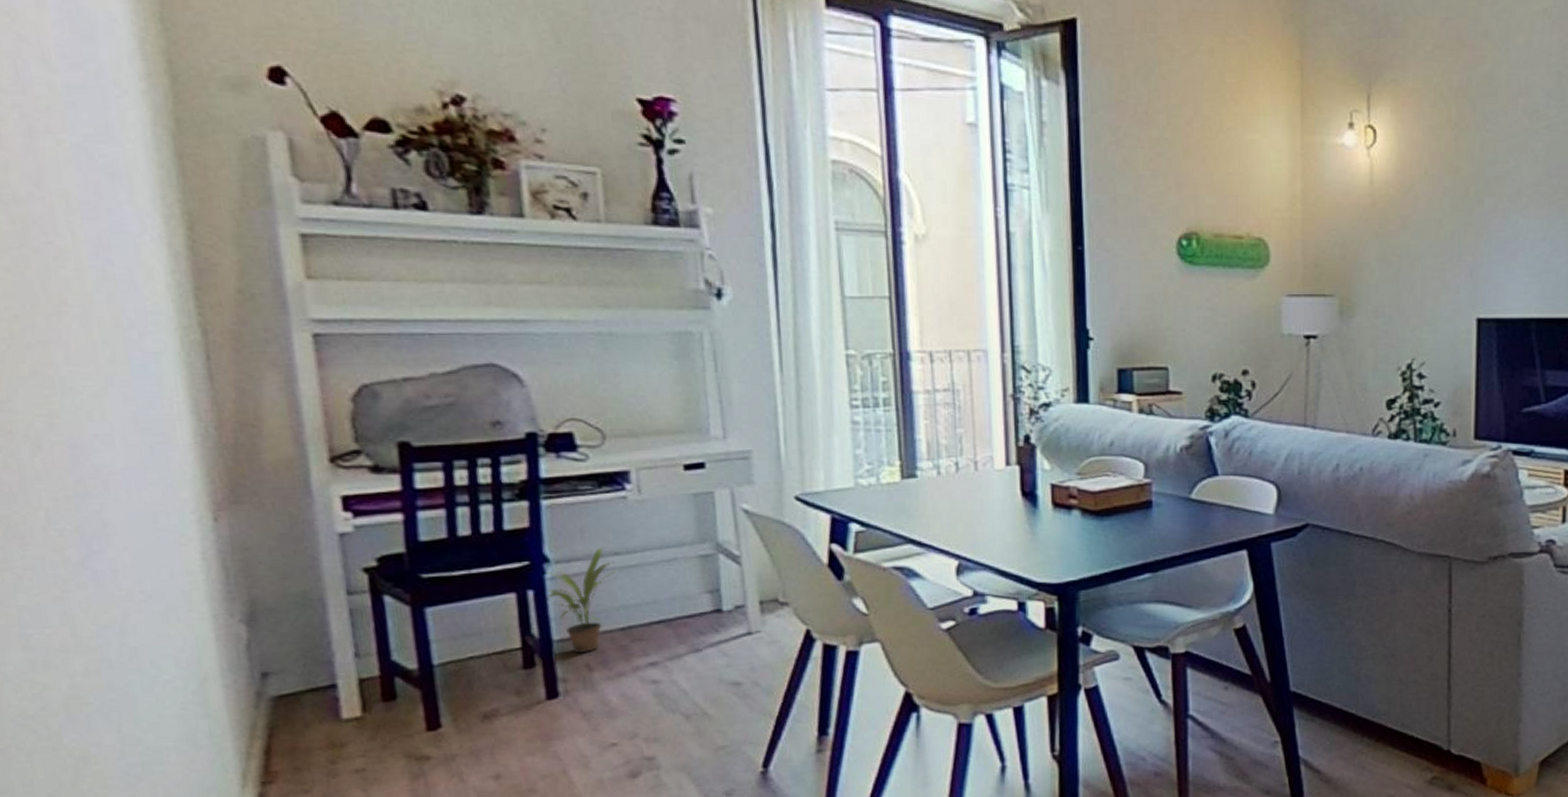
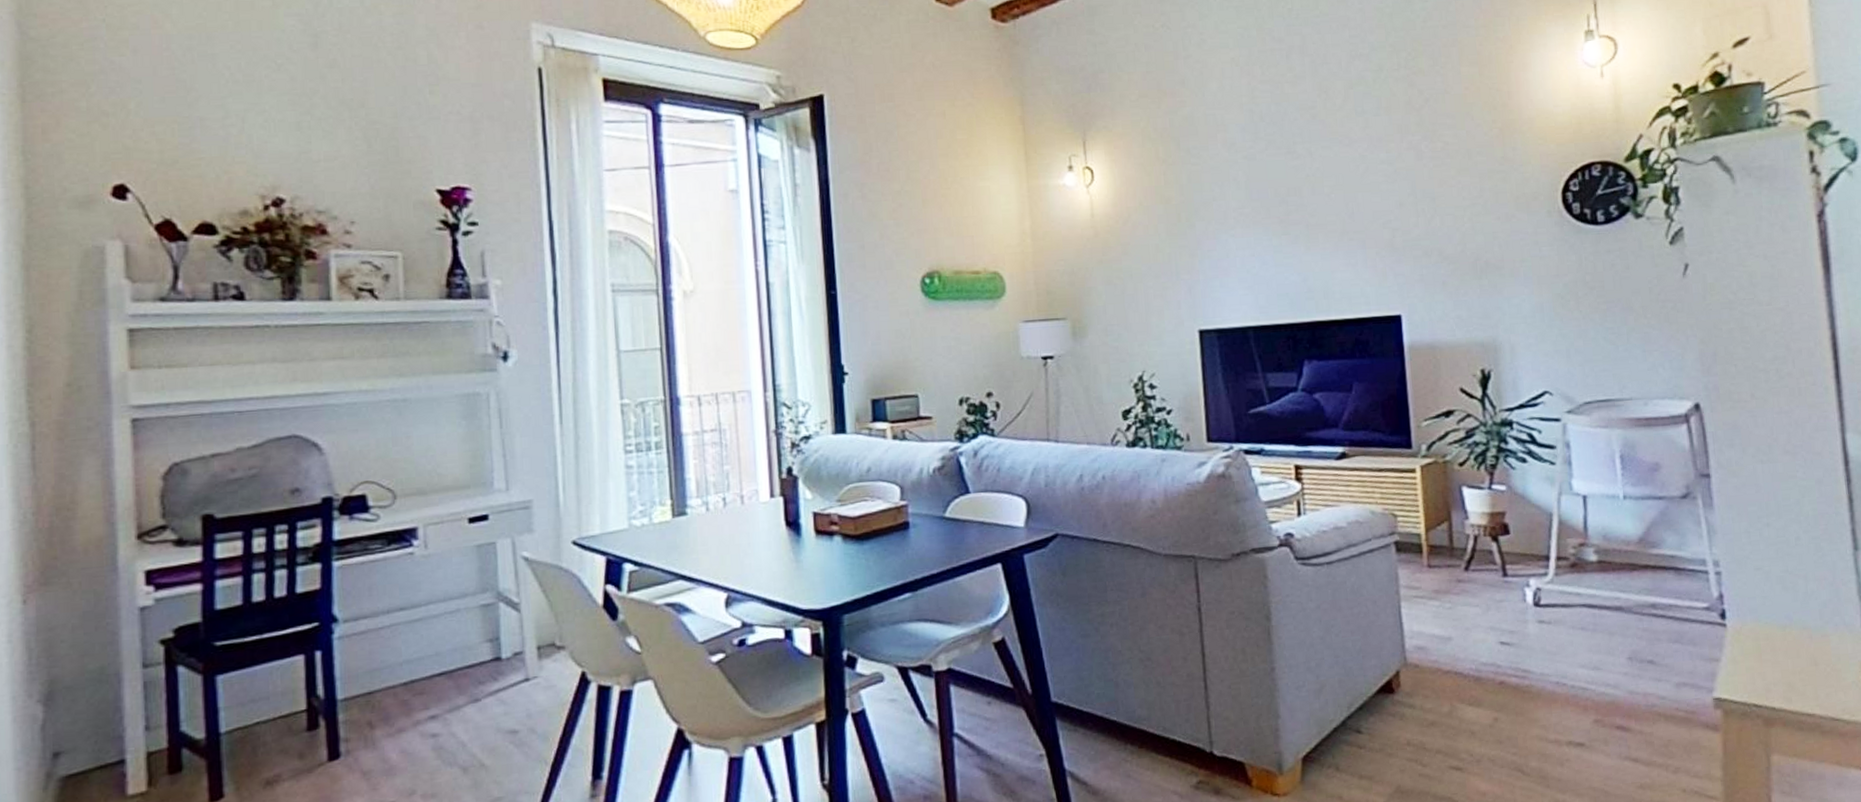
potted plant: present [546,548,622,654] -> none [333,604,406,711]

